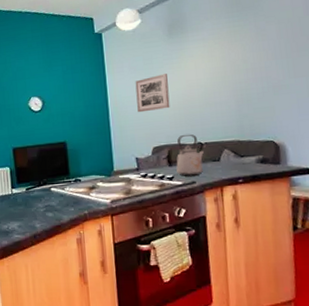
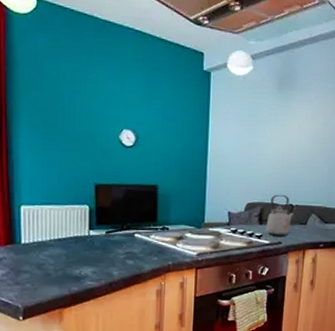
wall art: present [135,74,170,113] -> none [237,129,271,166]

